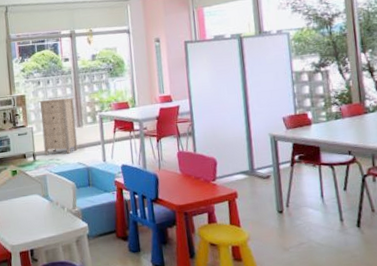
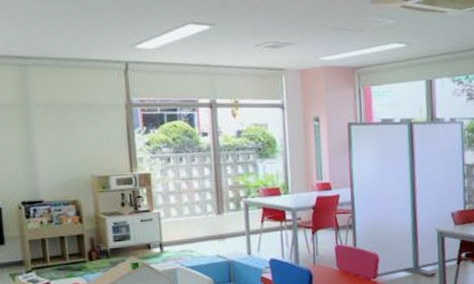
storage cabinet: present [38,97,78,155] -> none [167,179,218,246]

